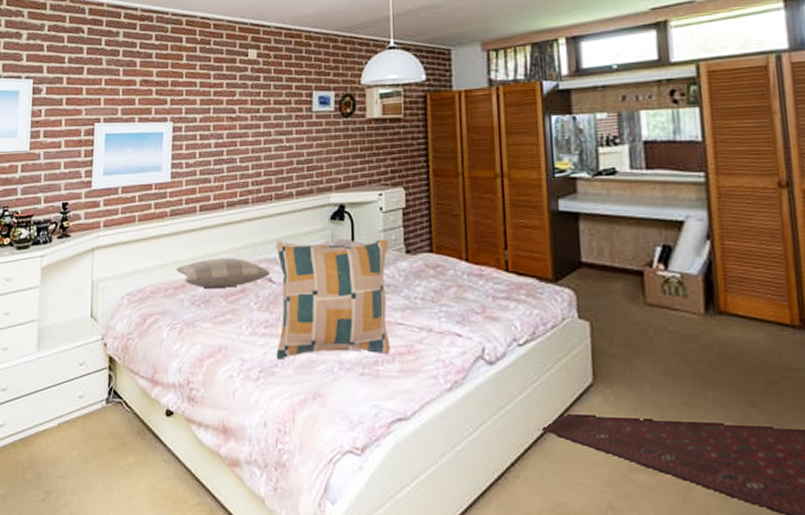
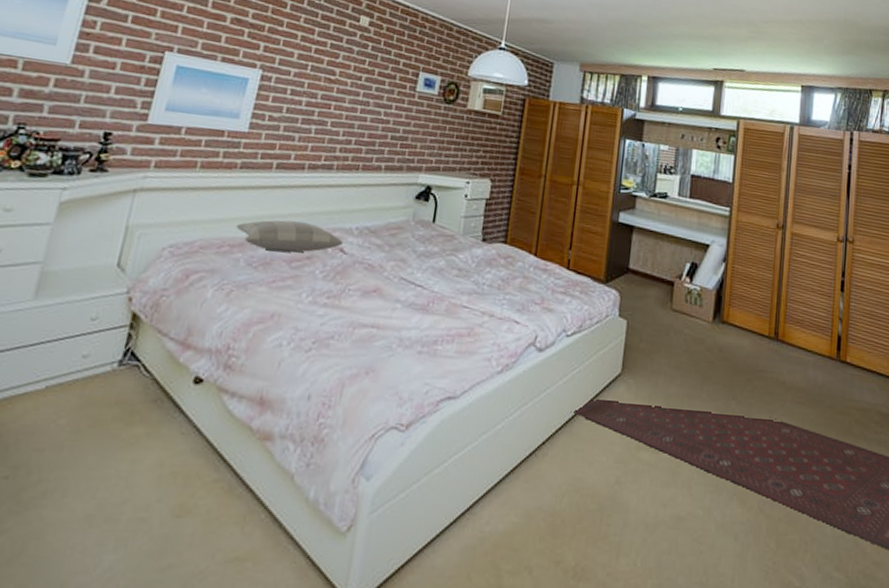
pillow: present [276,239,391,360] -> none [334,212,468,336]

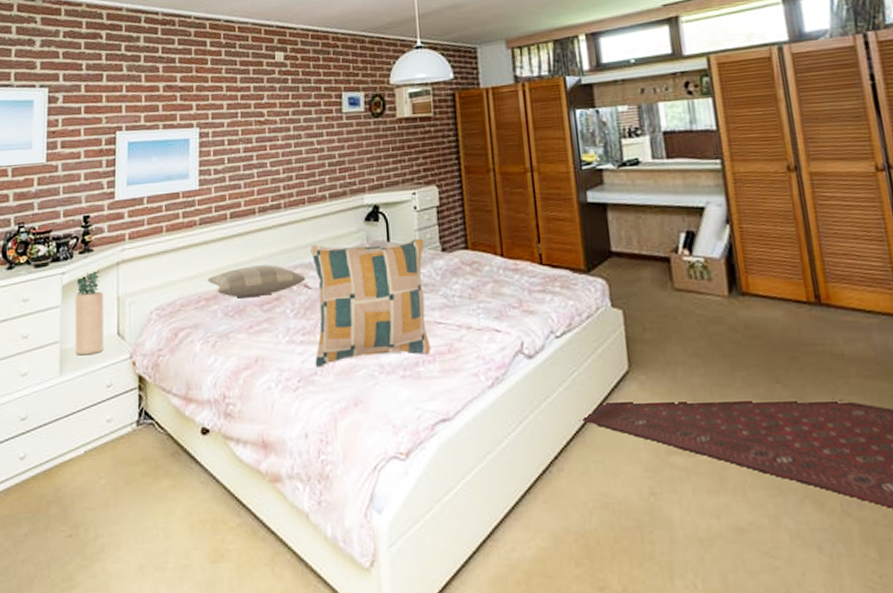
vase: none [59,192,111,283] -> present [74,270,105,356]
pillow: none [334,212,468,336] -> present [310,238,431,367]

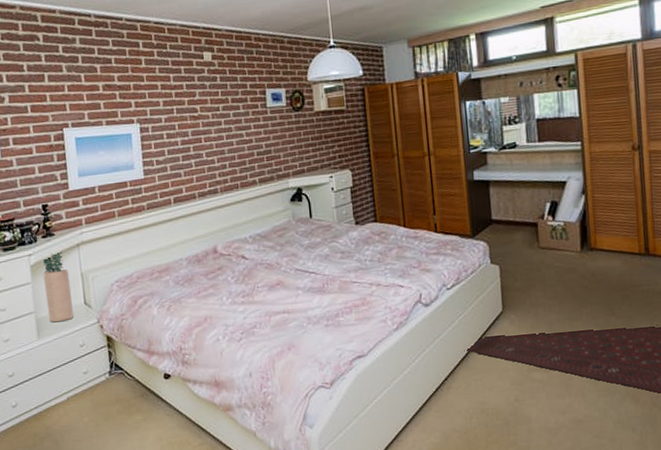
pillow: present [207,265,306,297] -> none [158,241,243,269]
pillow: present [310,238,431,367] -> none [245,214,348,322]

